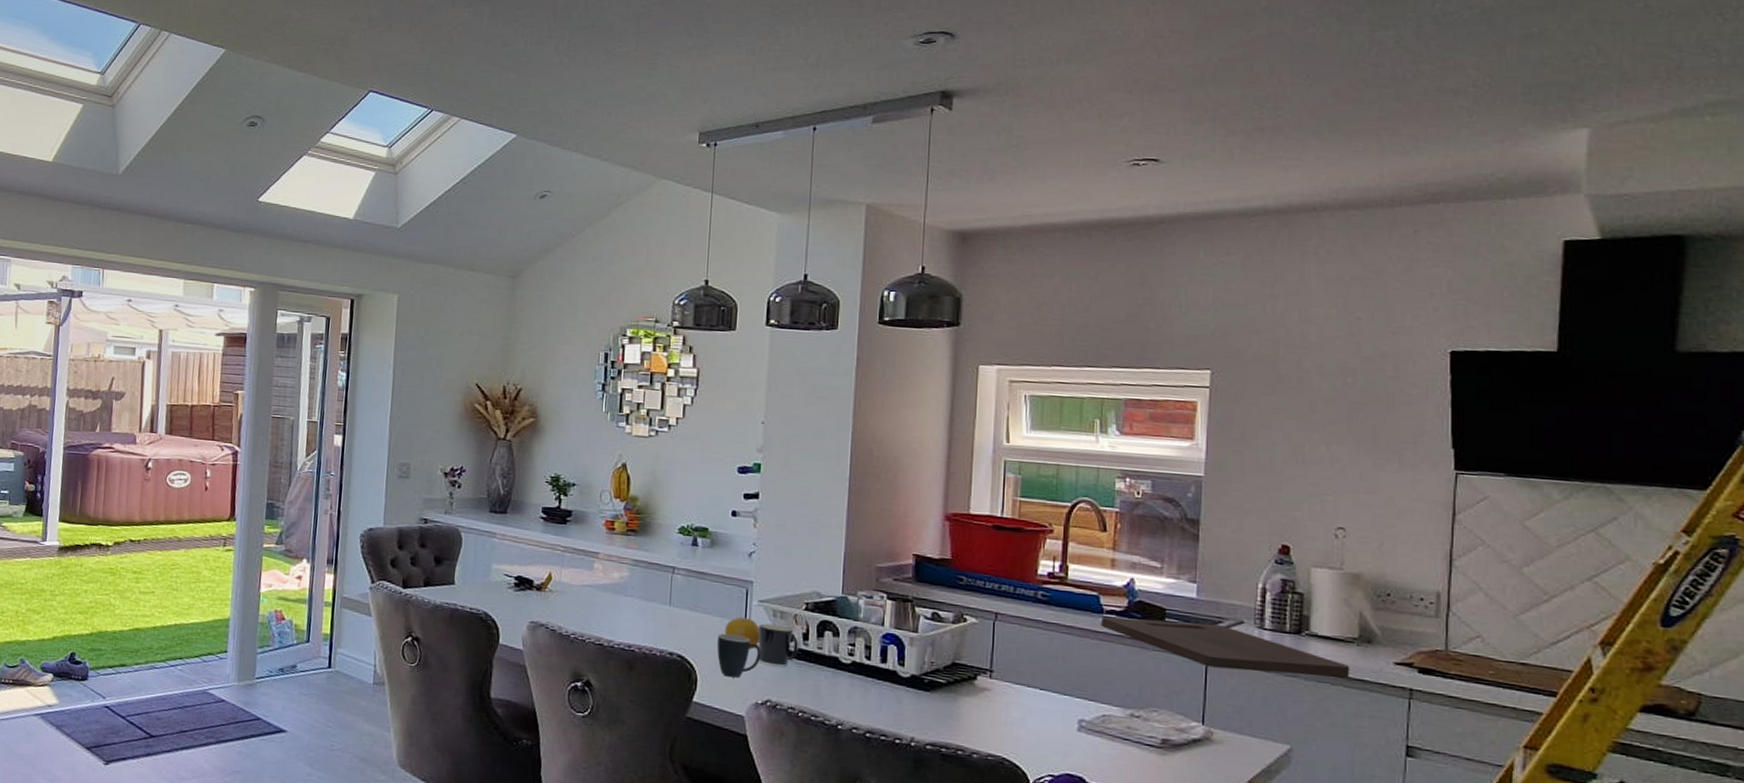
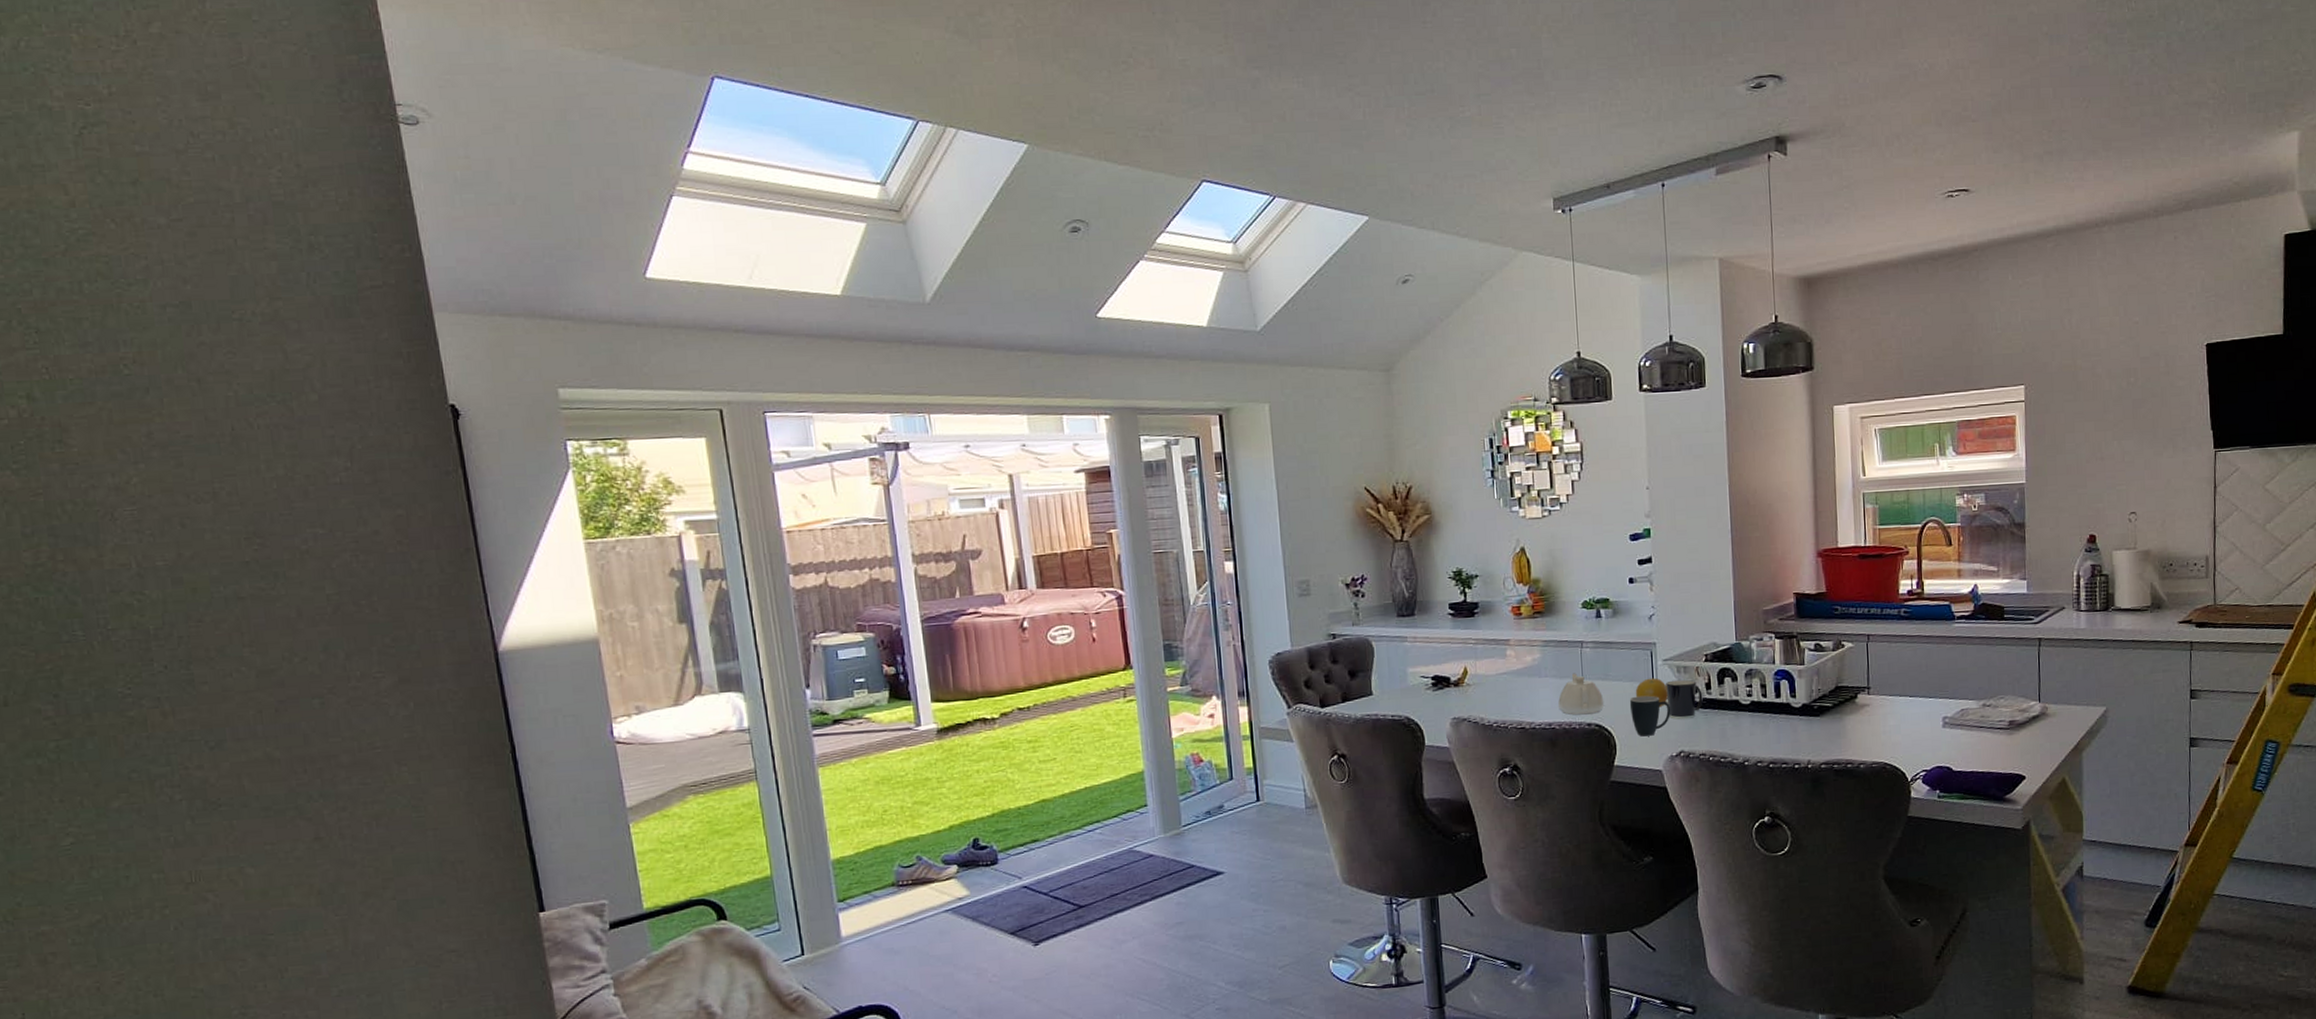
teapot: none [640,598,690,644] -> present [1557,673,1605,716]
cutting board: present [1102,616,1350,678] -> none [1954,613,2147,652]

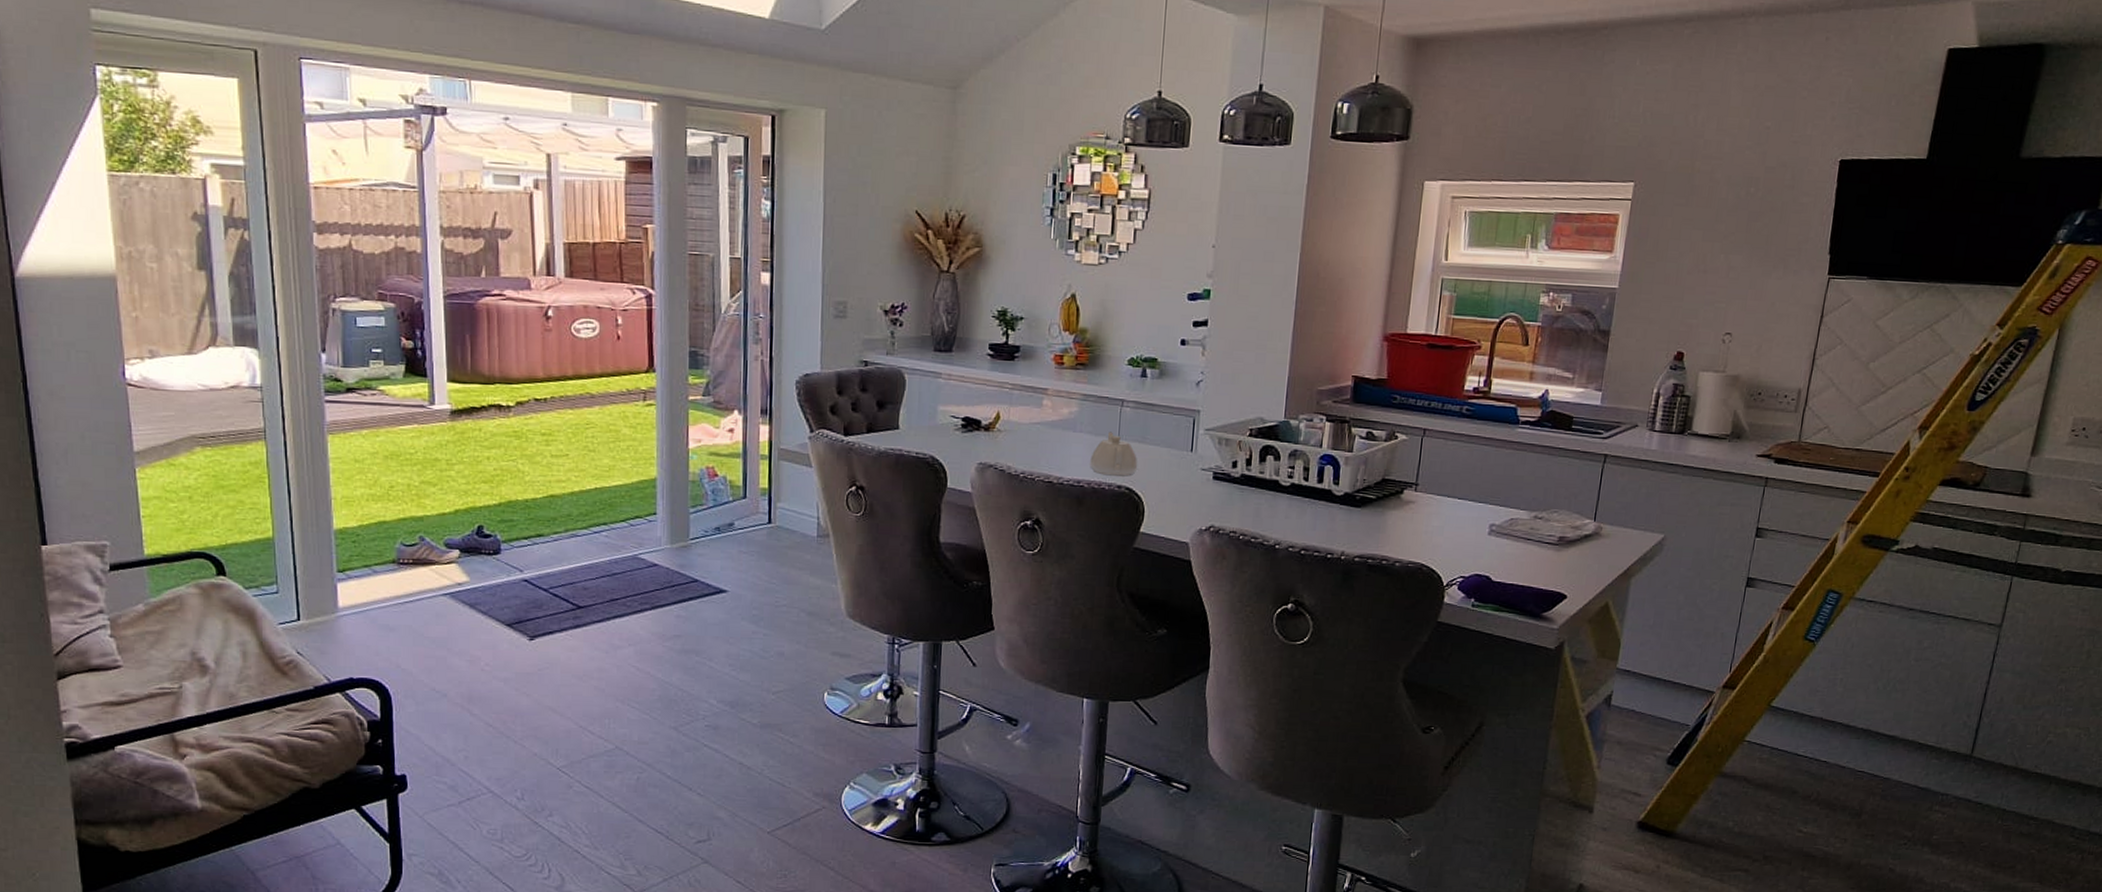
mug: present [1629,695,1671,737] -> none [1163,463,1207,506]
fruit: present [1635,677,1668,706] -> none [1171,446,1206,477]
mug: present [1666,679,1703,720] -> none [1203,451,1242,495]

